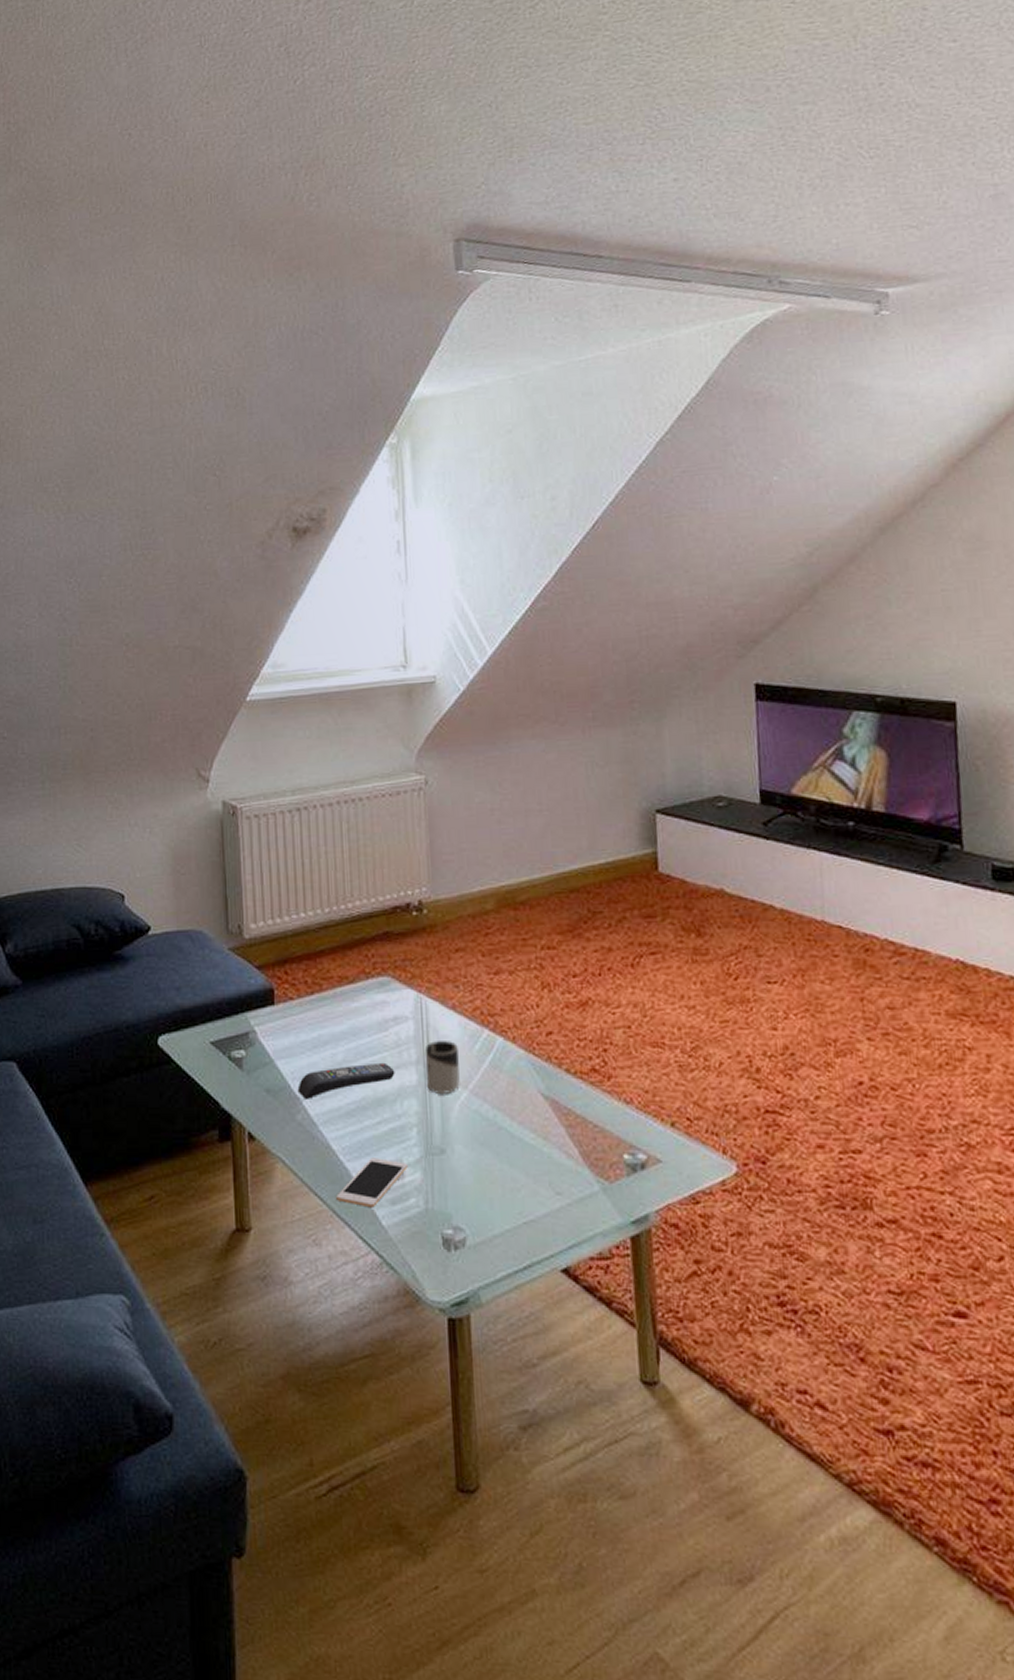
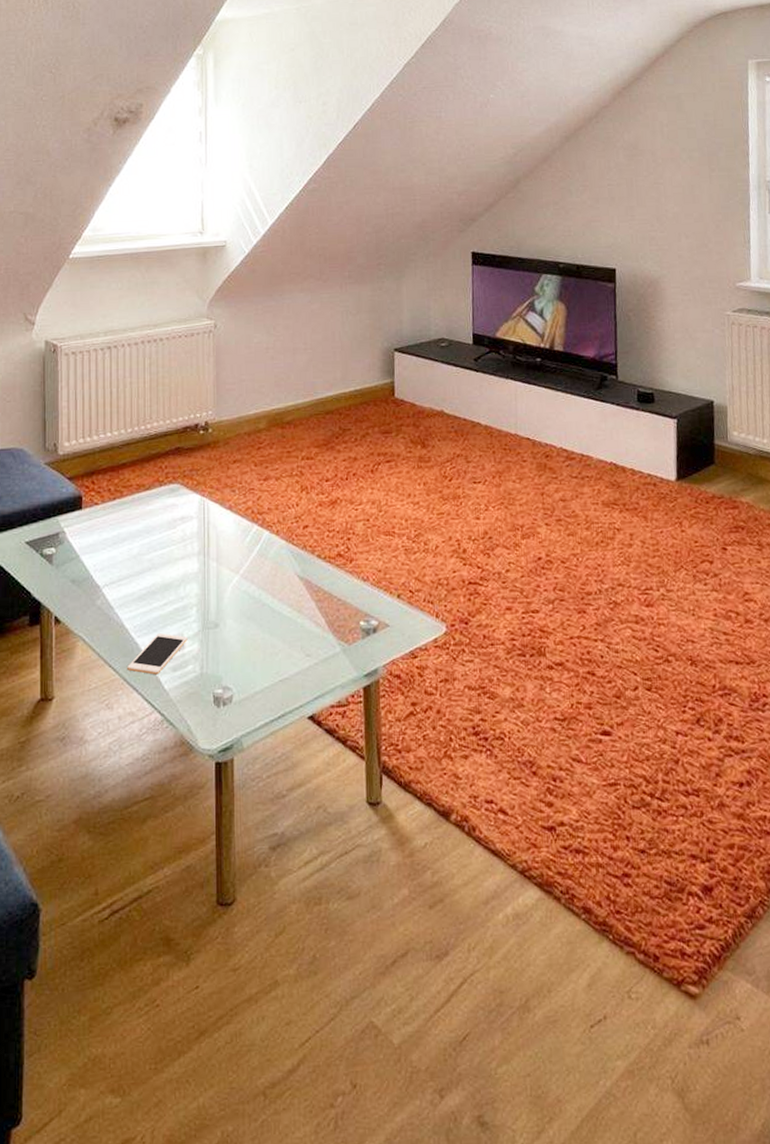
remote control: present [297,1062,395,1099] -> none [98,554,180,587]
cup: present [424,1041,460,1094] -> none [205,535,233,579]

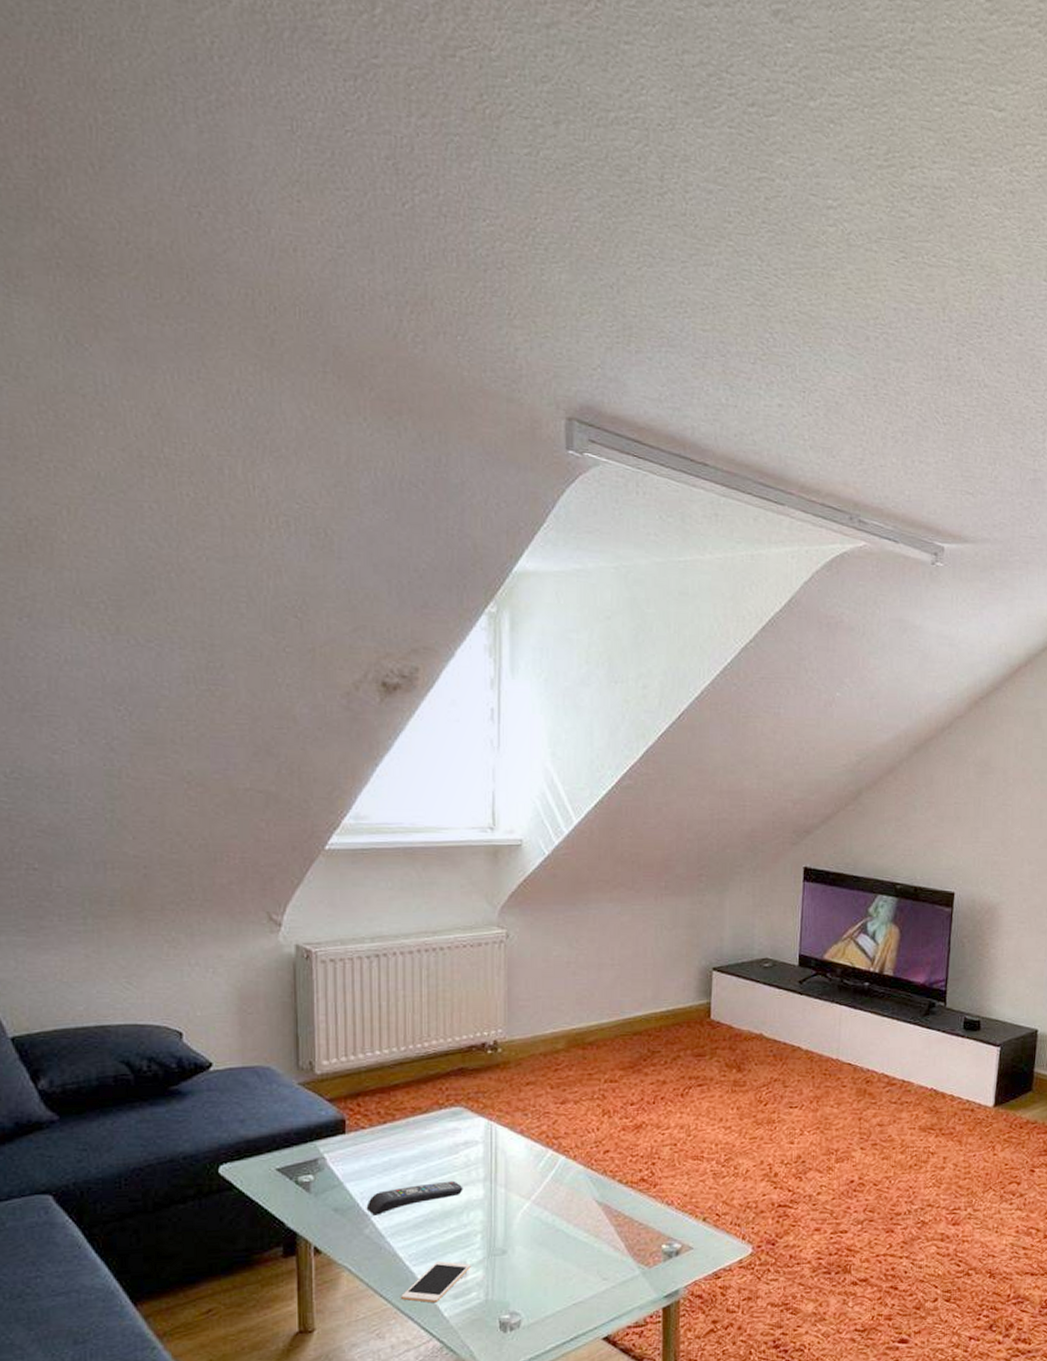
remote control: none [98,554,180,587] -> present [366,1181,463,1215]

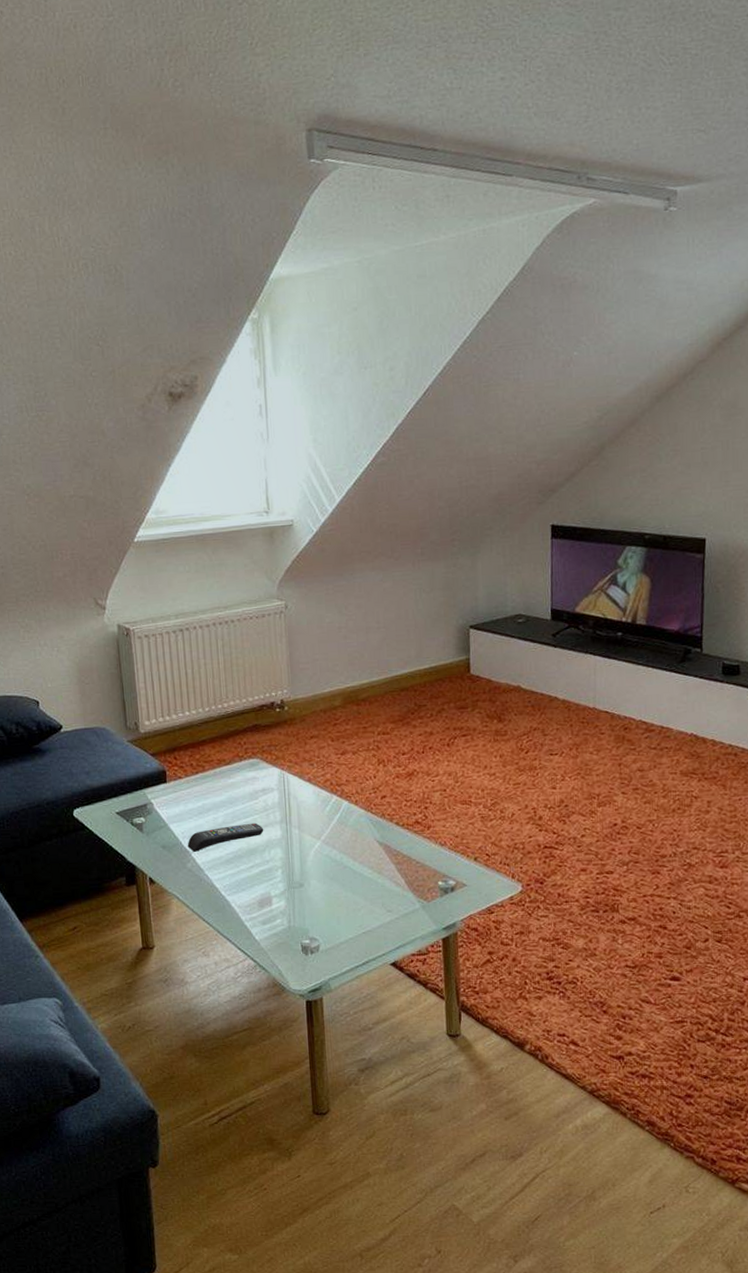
cell phone: present [401,1261,471,1303] -> none [220,892,275,928]

